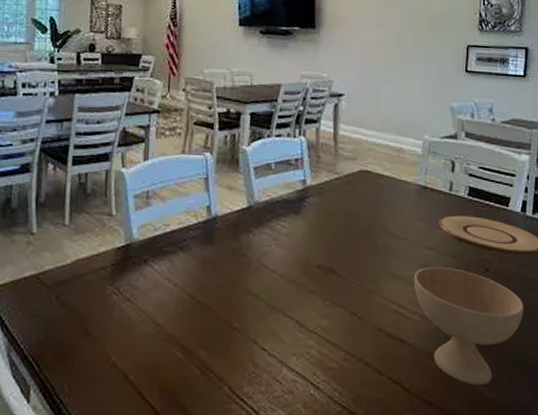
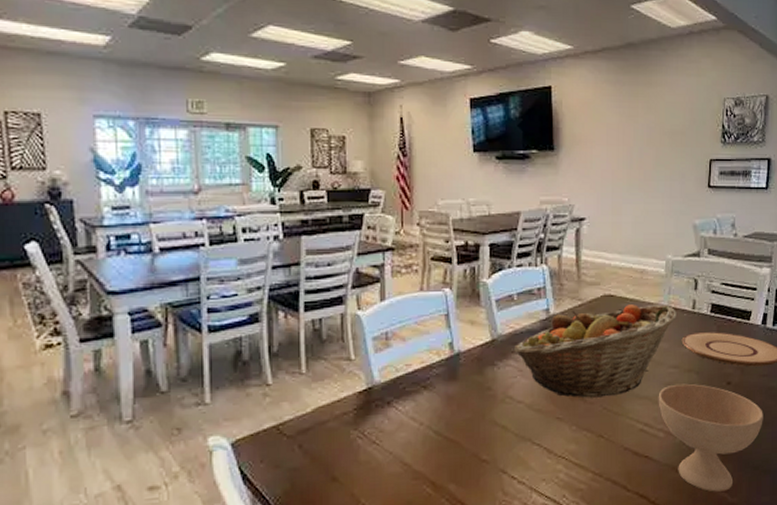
fruit basket: none [270,182,433,273] -> present [514,304,676,398]

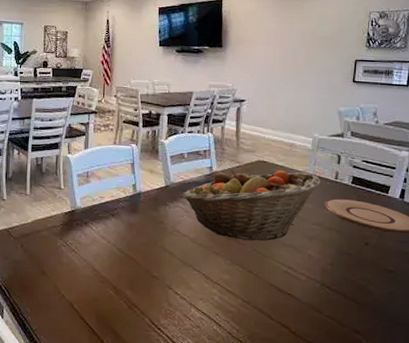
bowl: present [659,383,763,492] -> none [302,238,399,334]

